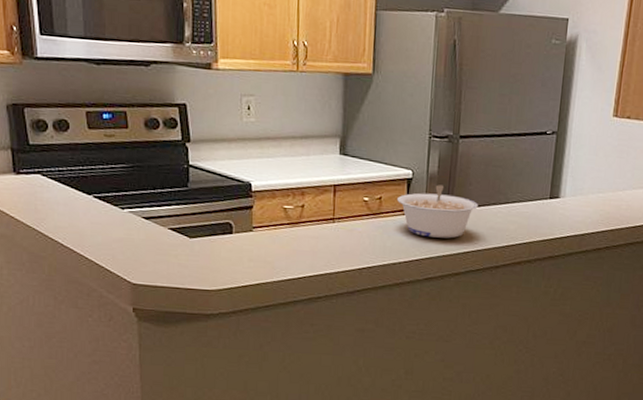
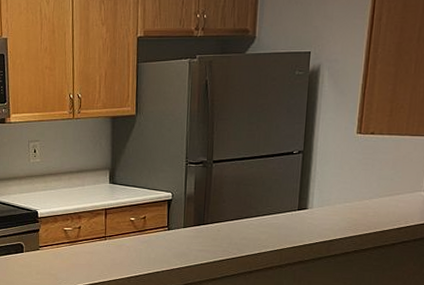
legume: present [396,184,478,239] -> none [158,204,231,249]

